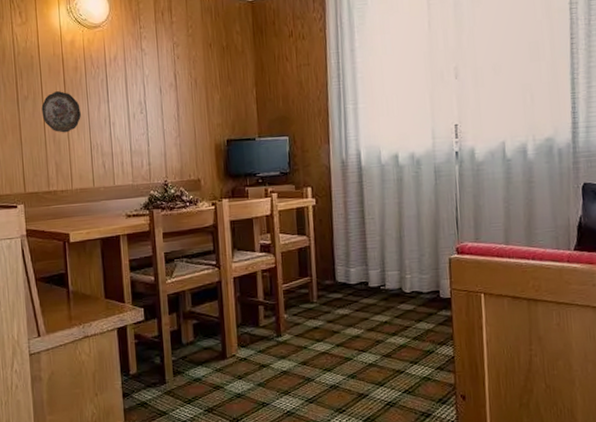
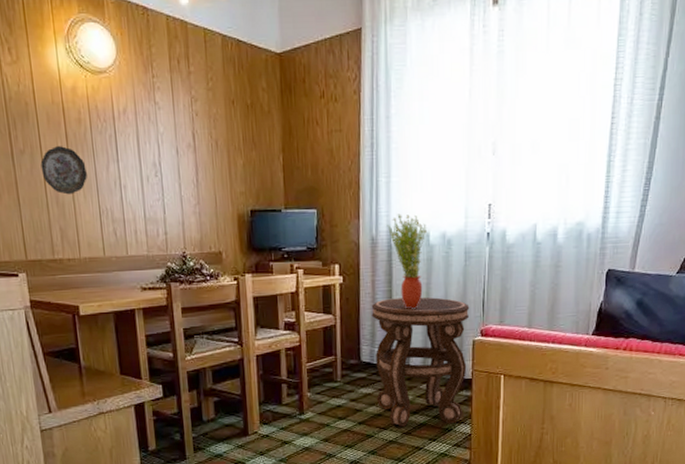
side table: none [344,216,445,349] -> present [371,297,470,427]
potted plant: none [356,137,397,229] -> present [387,213,428,309]

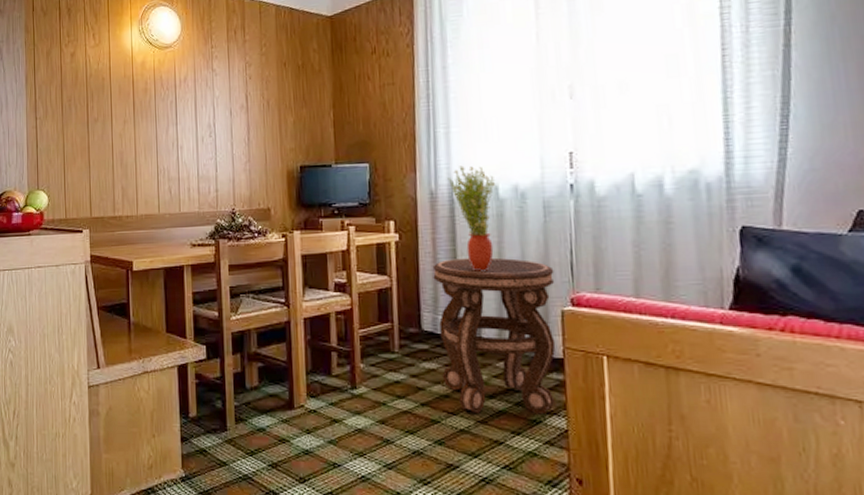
decorative plate: present [40,146,87,195] -> none [110,113,149,157]

